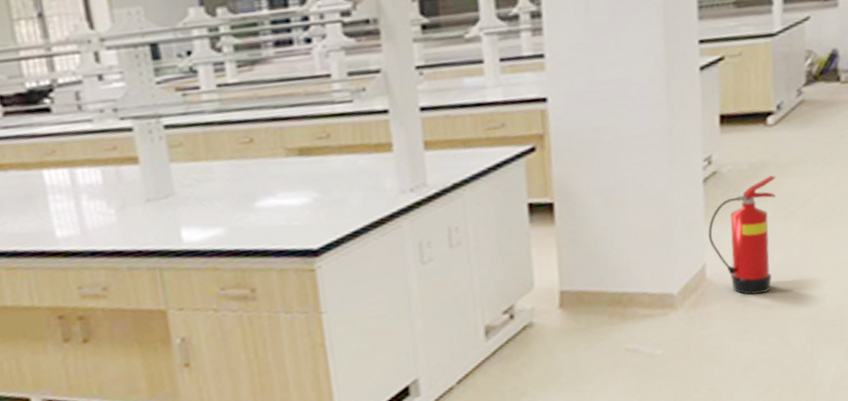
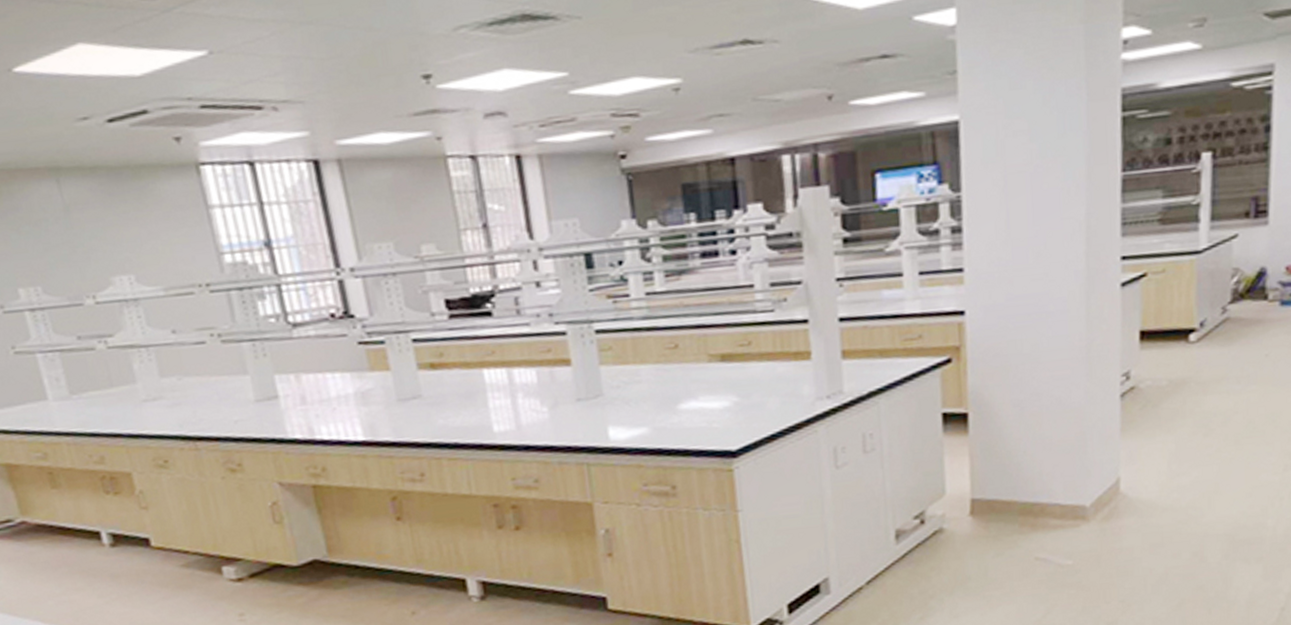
fire extinguisher: present [708,175,776,295] -> none [1123,392,1196,510]

